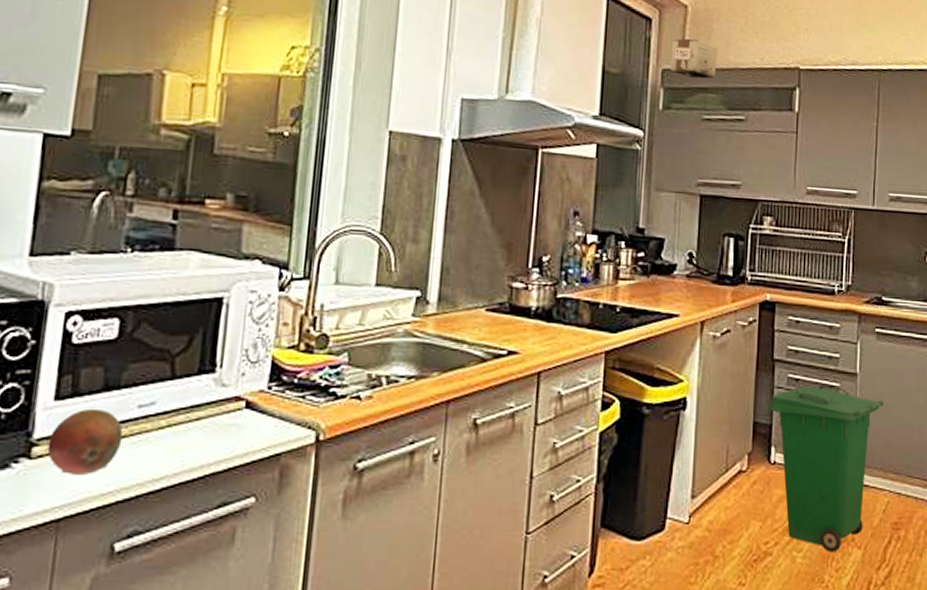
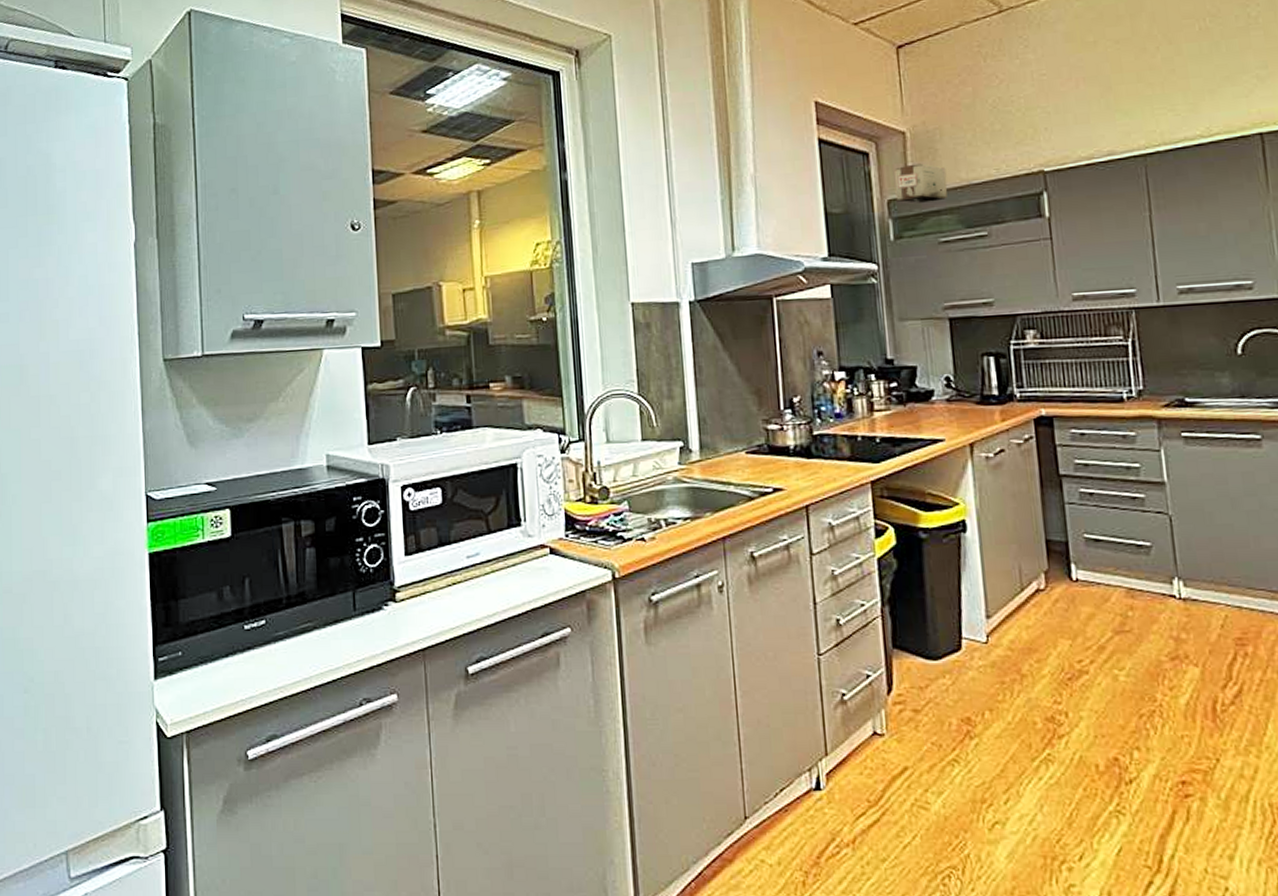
fruit: present [47,408,124,475] -> none [406,560,460,614]
recycling bin: present [769,385,884,552] -> none [1061,497,1205,670]

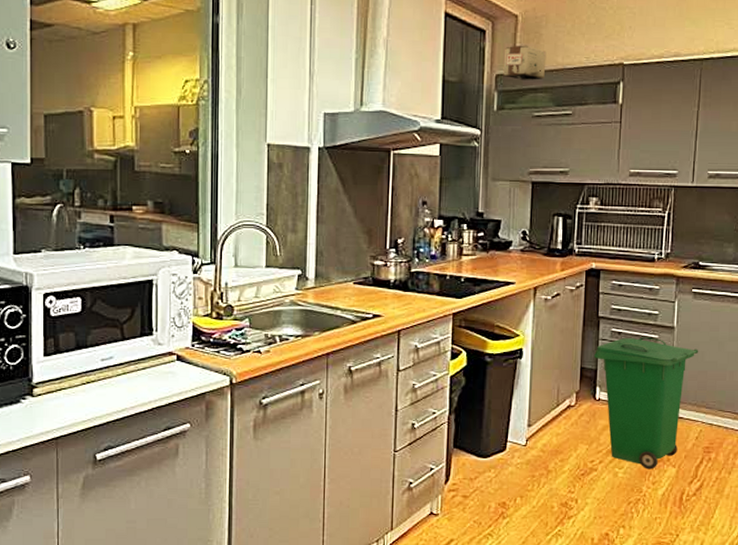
recycling bin: none [1061,497,1205,670] -> present [594,337,699,469]

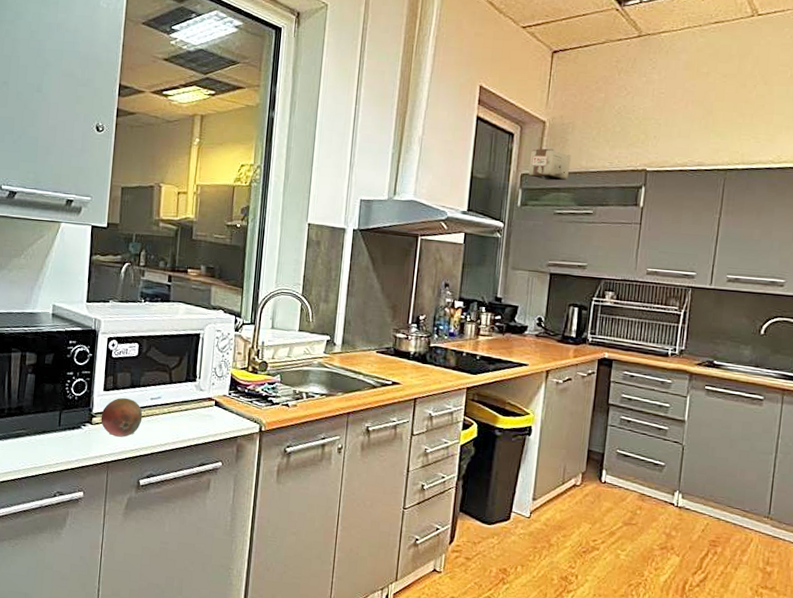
fruit: none [43,361,93,408] -> present [100,397,143,437]
recycling bin: present [594,337,699,469] -> none [602,426,710,556]

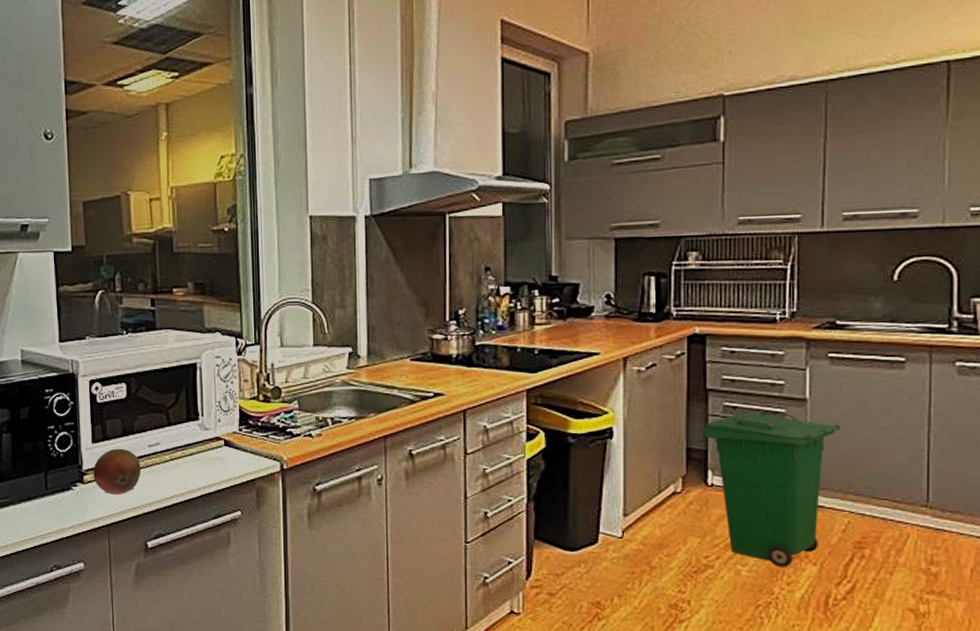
box: present [528,148,571,181] -> none [573,84,626,125]
recycling bin: none [602,426,710,556] -> present [703,411,841,568]

